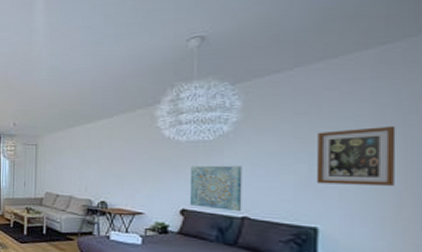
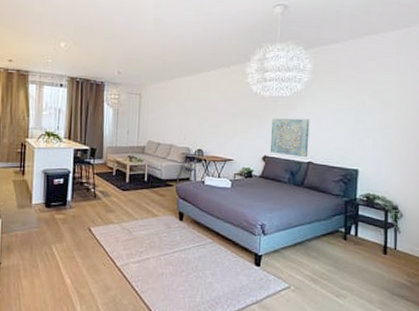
wall art: present [316,125,396,186] -> none [359,90,410,137]

